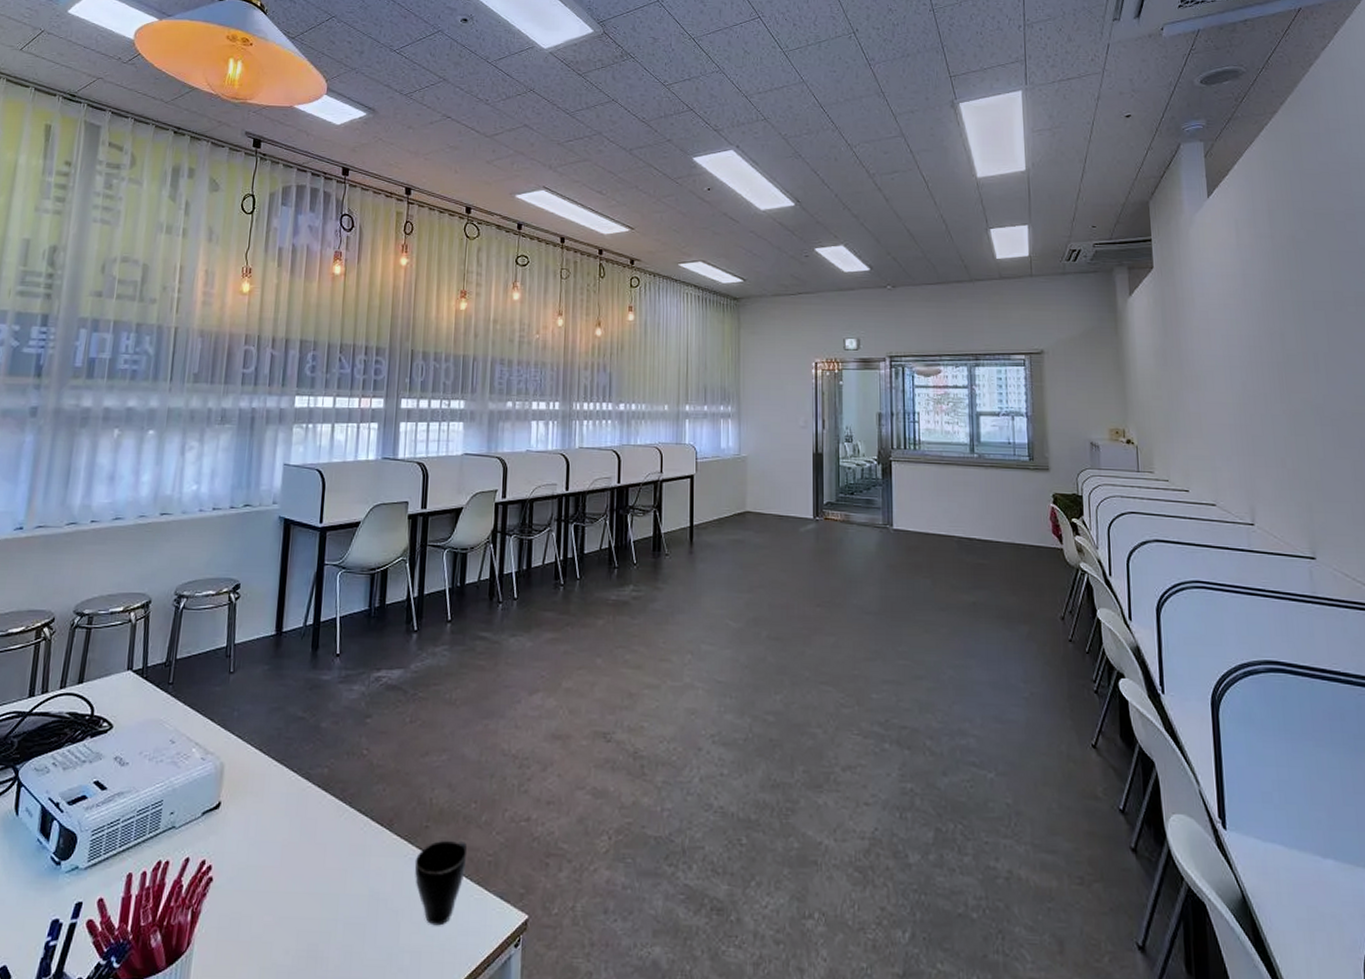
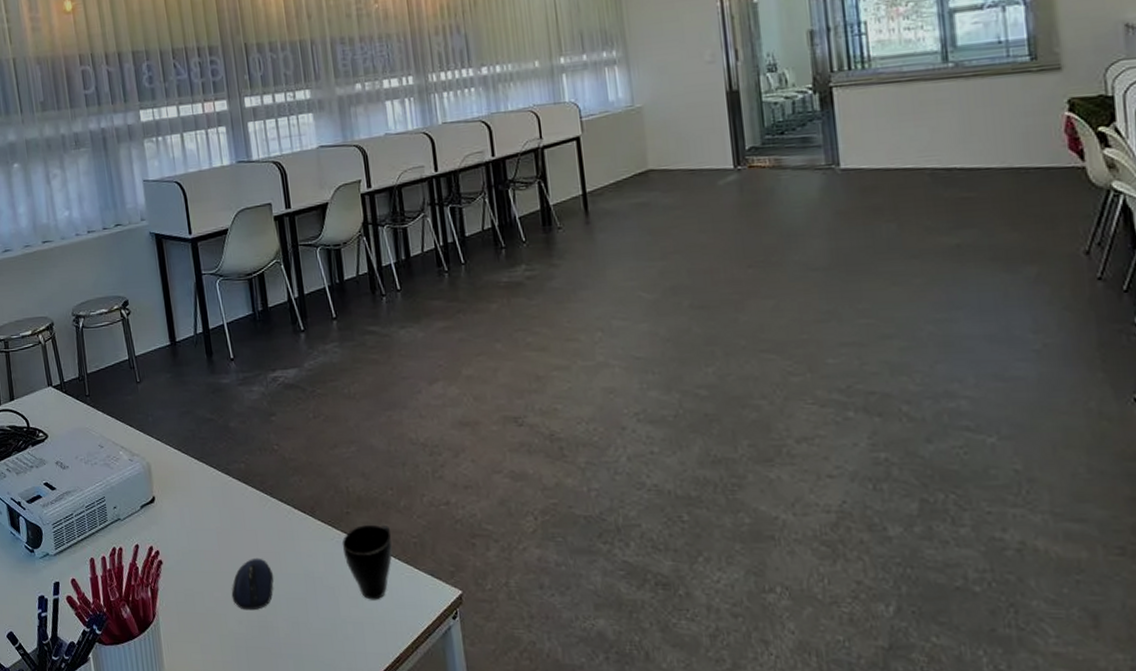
computer mouse: none [283,875,336,938] -> present [231,557,274,611]

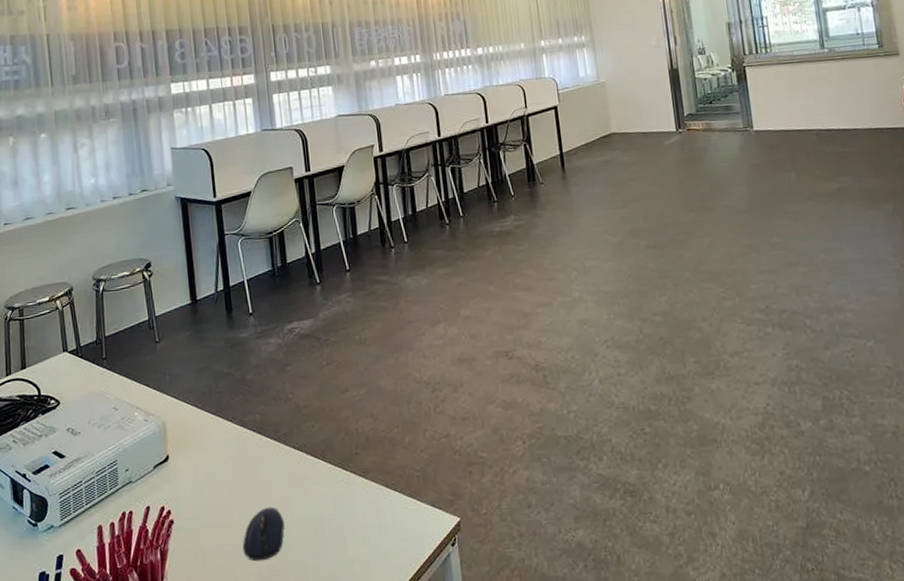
cup: present [342,524,393,600] -> none [350,462,398,537]

